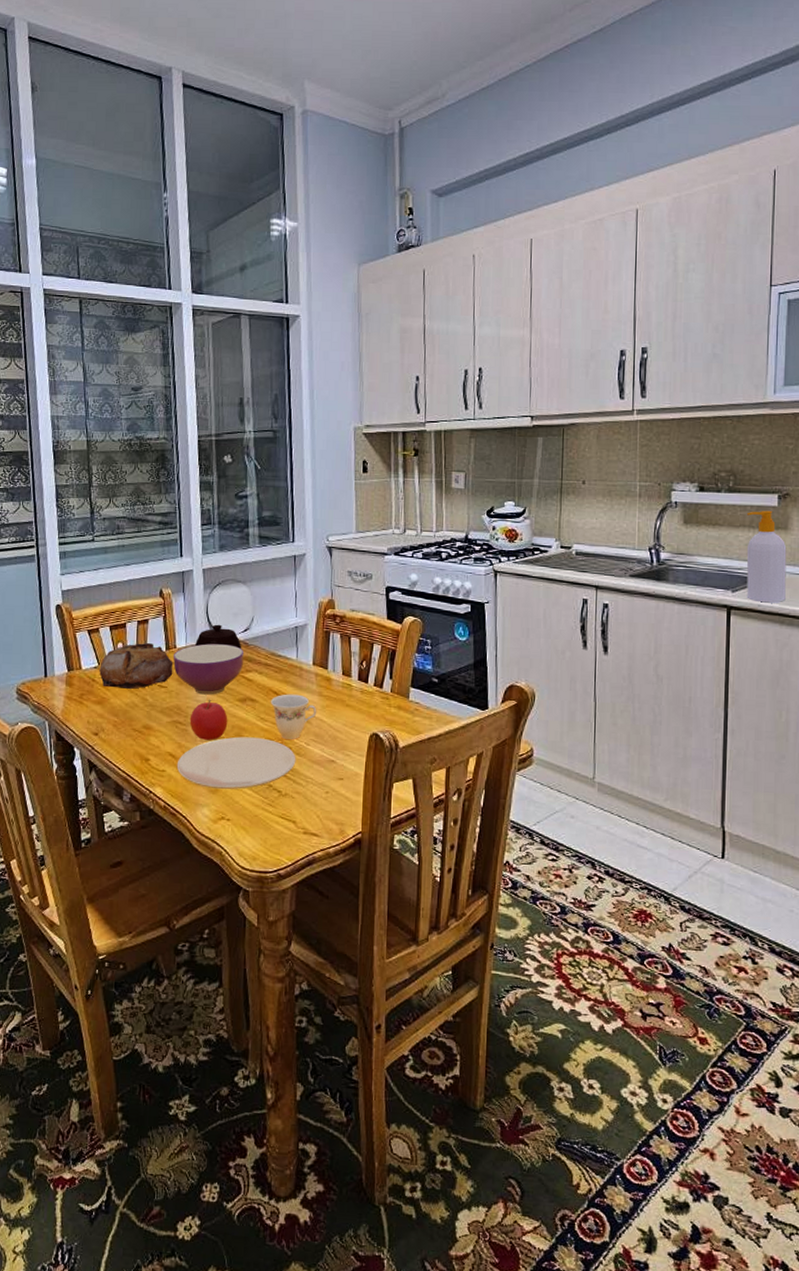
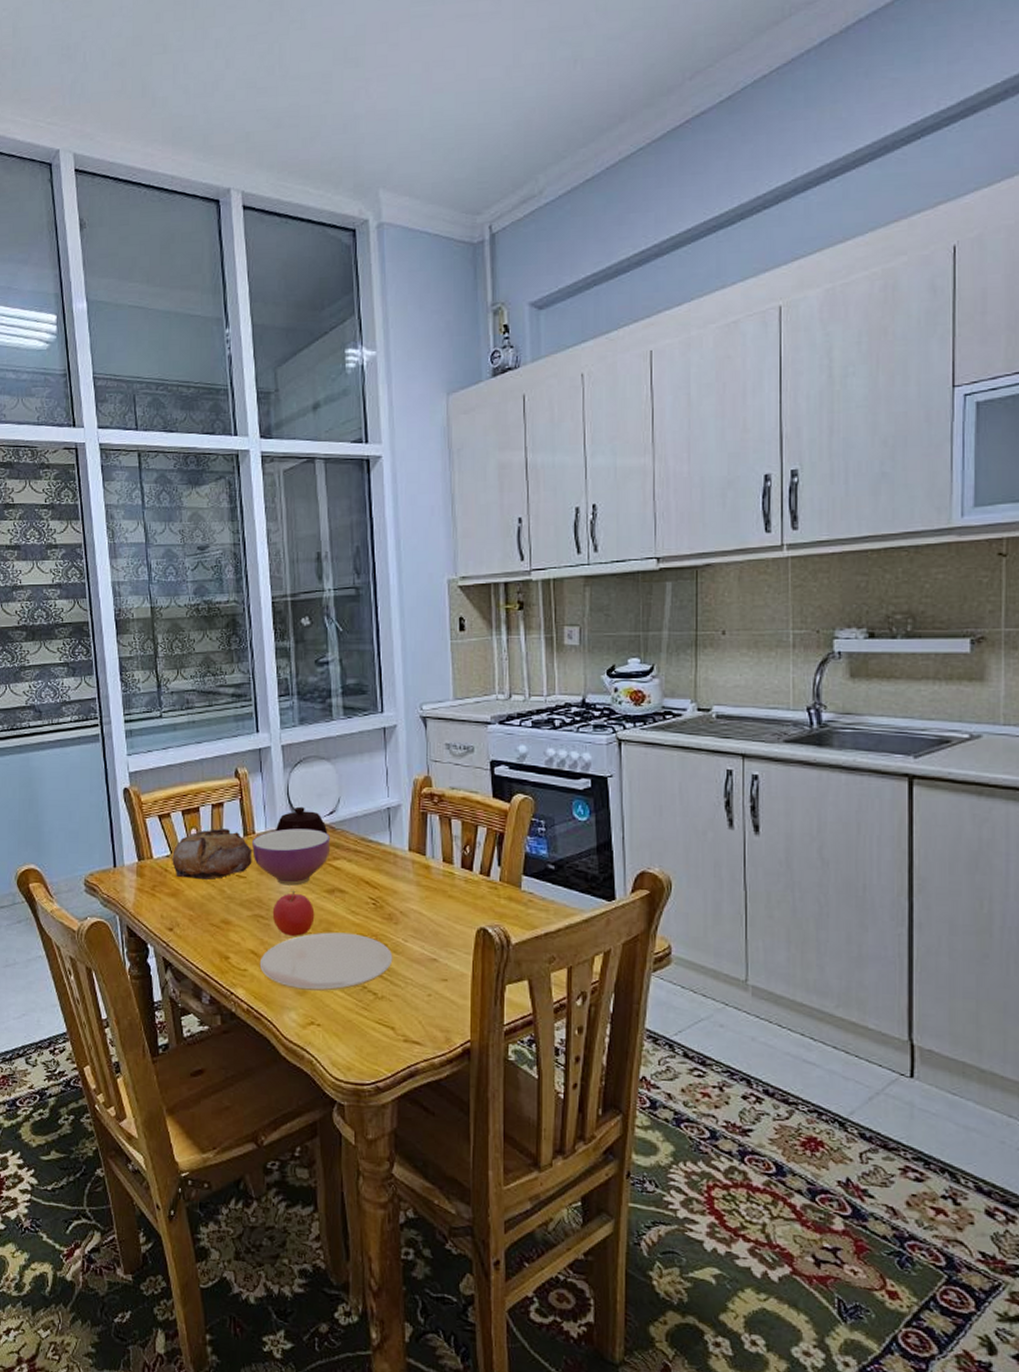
teacup: present [270,694,317,740] -> none [361,883,415,936]
soap bottle: present [746,510,787,603] -> none [930,658,984,770]

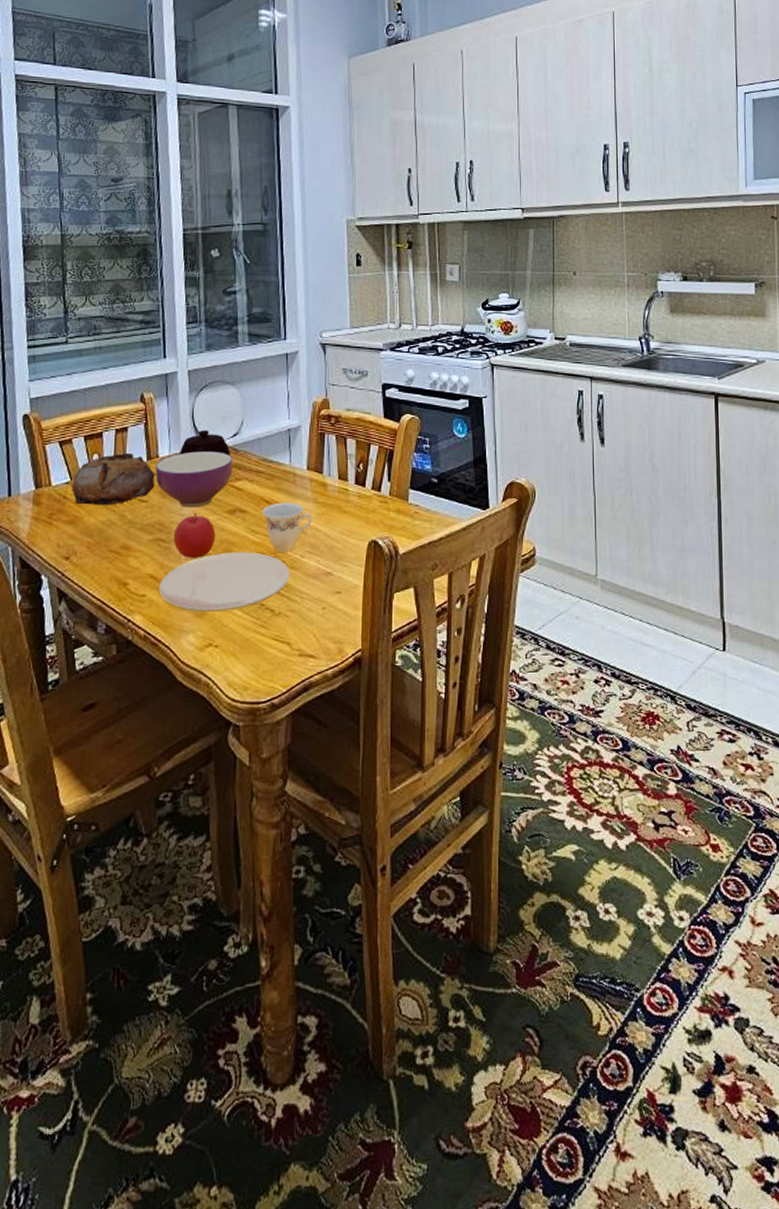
teacup: none [361,883,415,936] -> present [261,502,312,553]

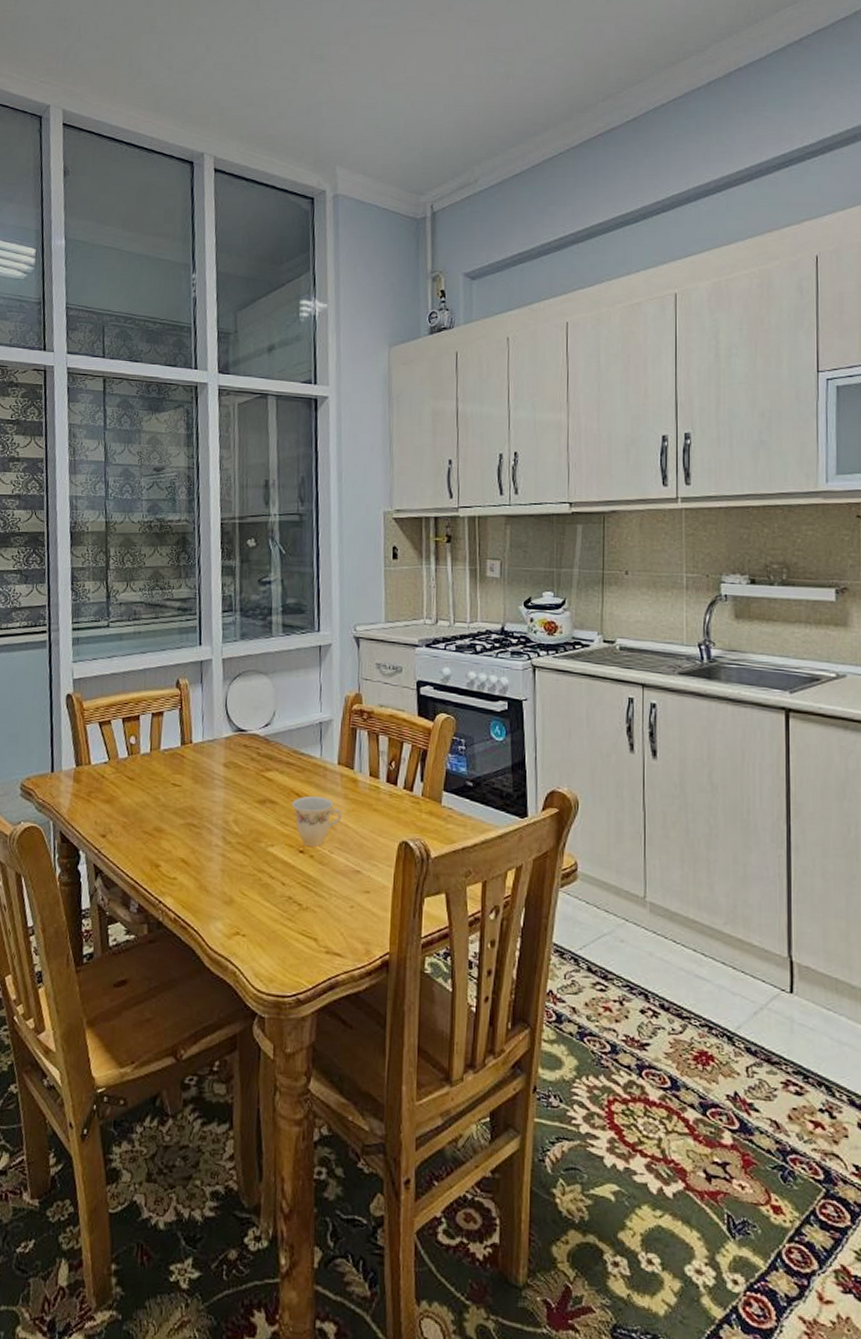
bread: present [71,452,156,505] -> none [109,736,189,787]
bowl: present [154,451,233,508] -> none [188,739,265,796]
plate: present [158,552,290,613] -> none [189,842,319,902]
fruit: present [173,512,216,558] -> none [204,799,246,846]
teapot: present [180,430,231,456] -> none [212,718,263,746]

